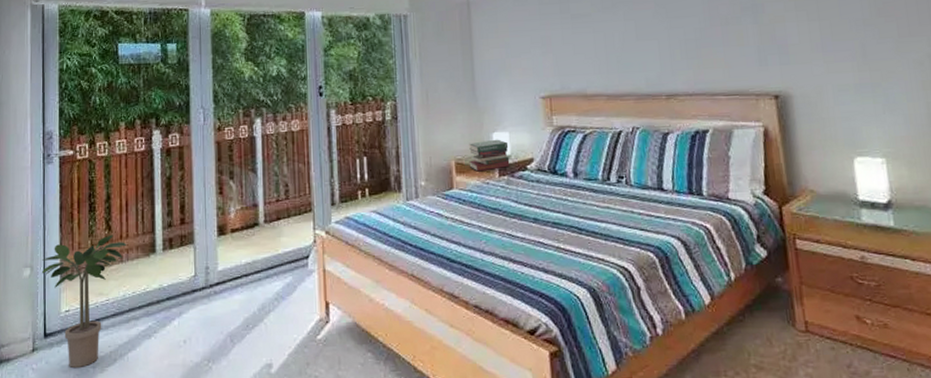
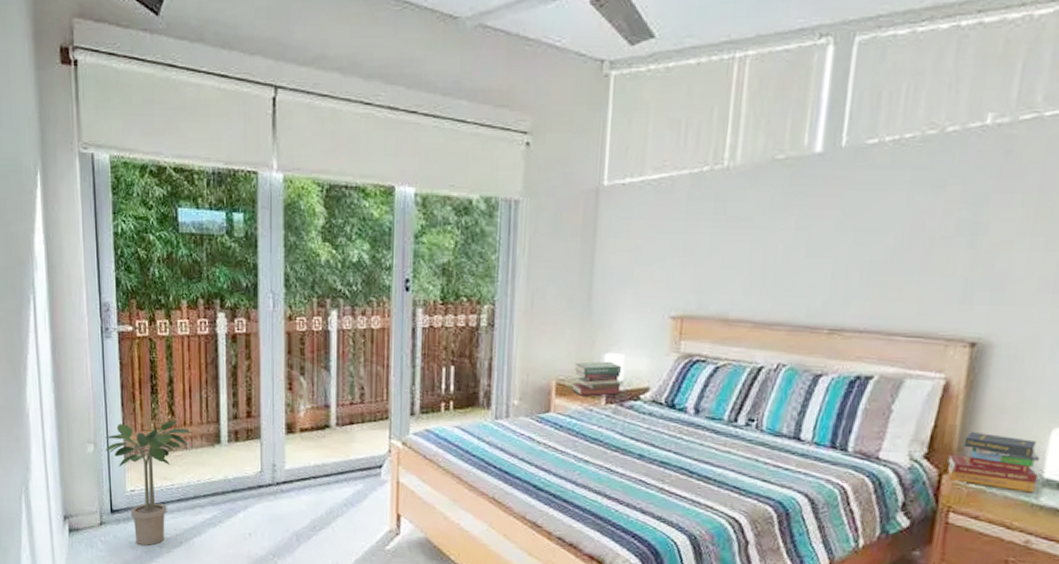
books: none [782,167,856,215] -> present [947,432,1039,493]

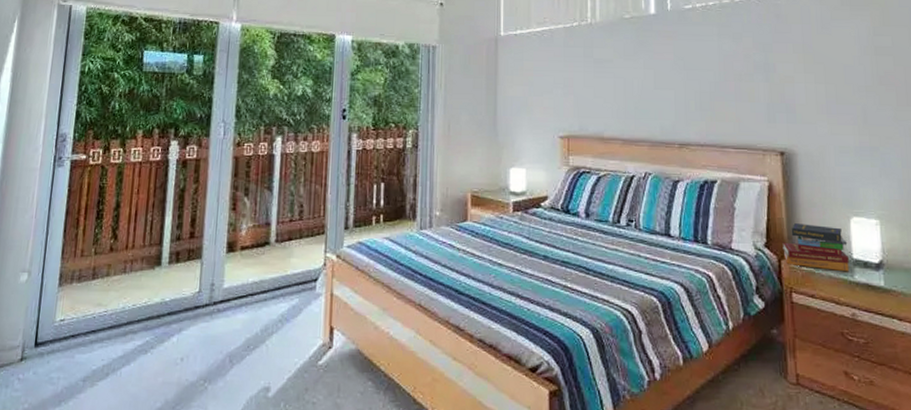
potted plant: present [104,420,191,546] -> none [40,244,132,381]
books: present [572,361,622,396] -> none [484,174,525,206]

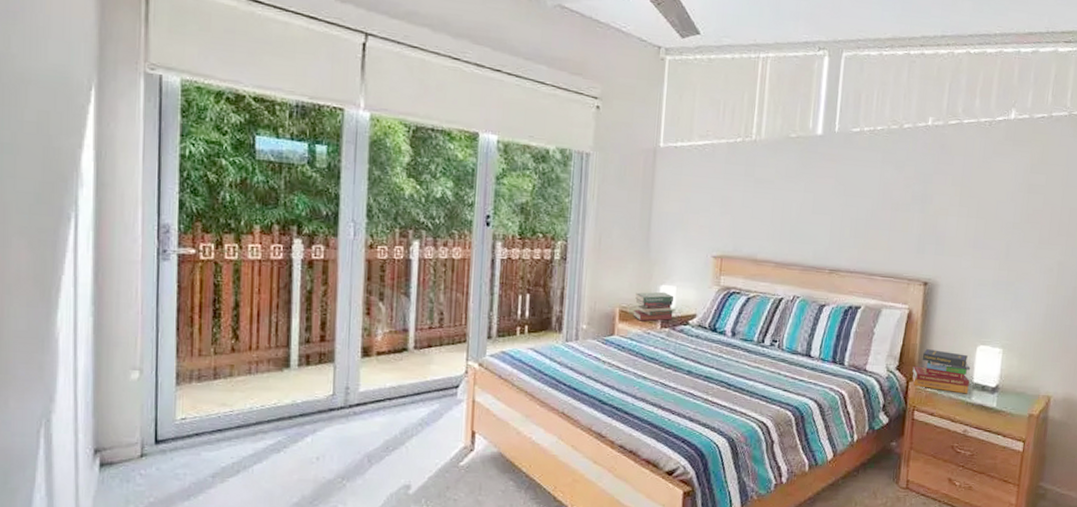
books: none [484,174,525,206] -> present [633,291,674,322]

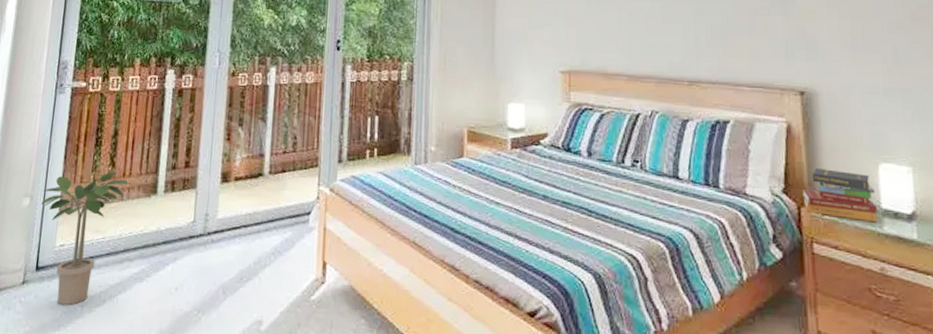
potted plant: none [153,344,257,477] -> present [41,171,129,306]
books: present [633,291,674,322] -> none [481,110,523,142]

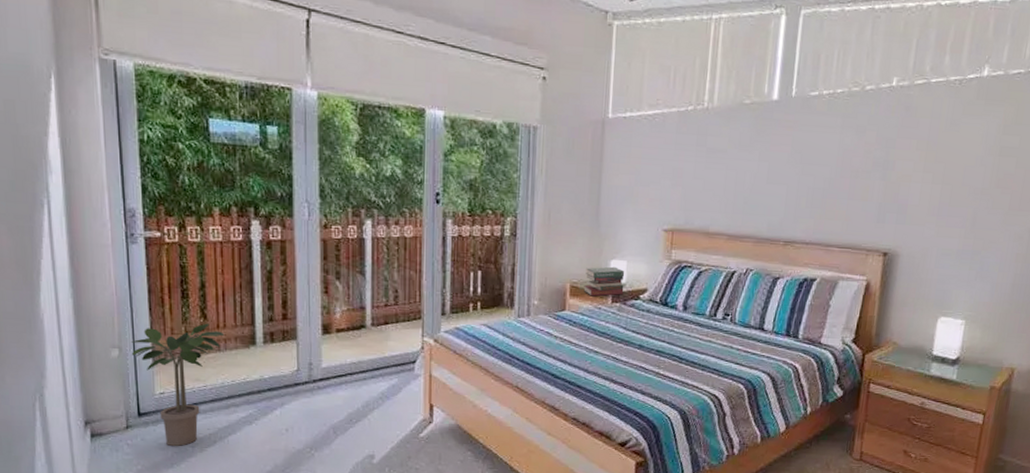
books: none [481,110,523,142] -> present [583,266,625,297]
books: present [802,168,878,223] -> none [868,321,930,367]

